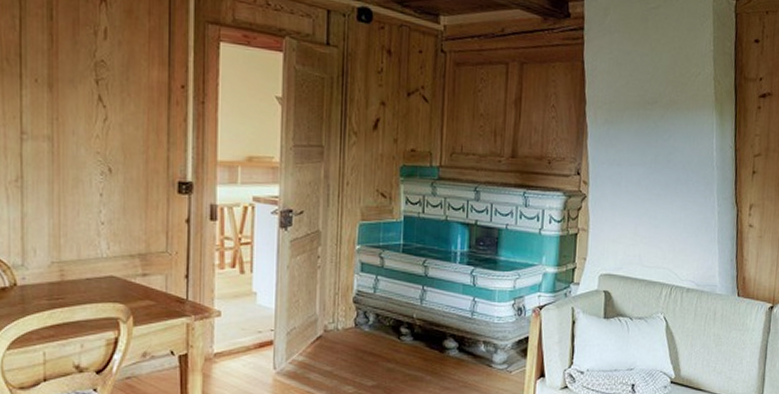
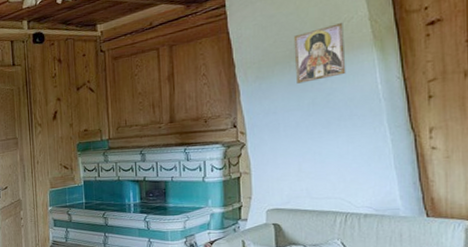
religious icon: none [643,76,691,136] -> present [293,23,346,84]

